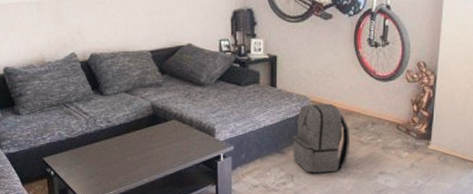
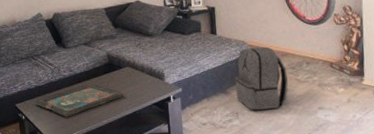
decorative tray: none [65,137,169,174] -> present [34,83,124,117]

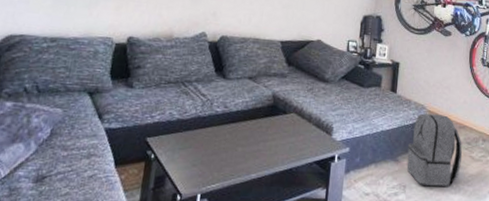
decorative tray: present [34,83,124,117] -> none [171,126,283,164]

